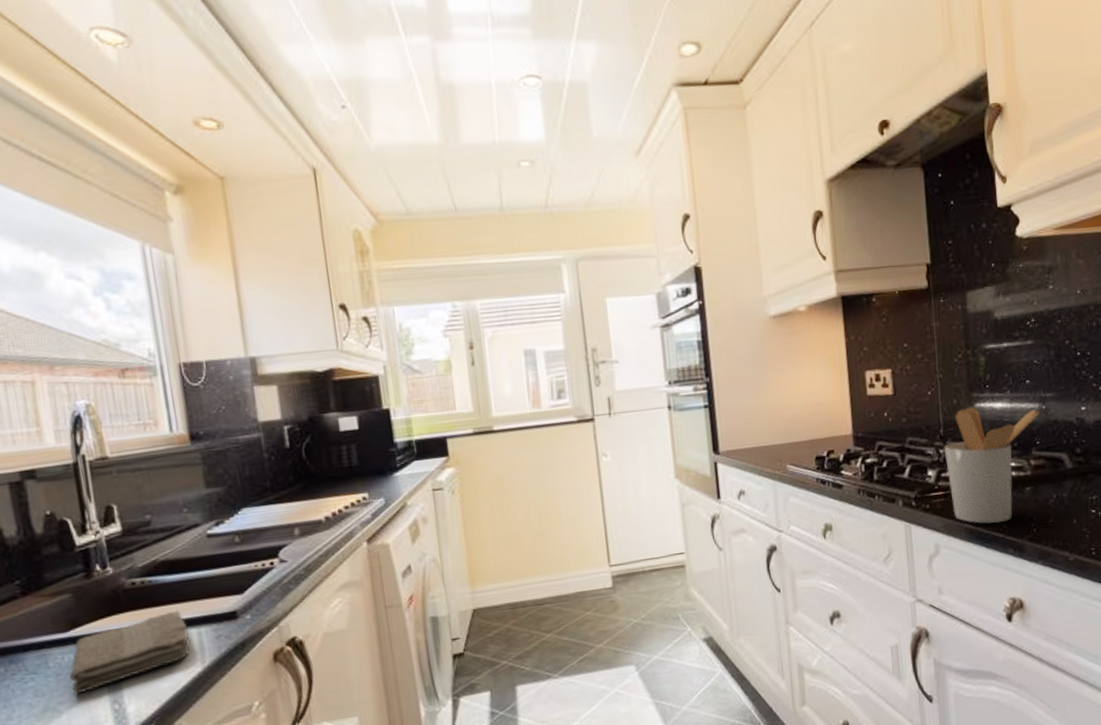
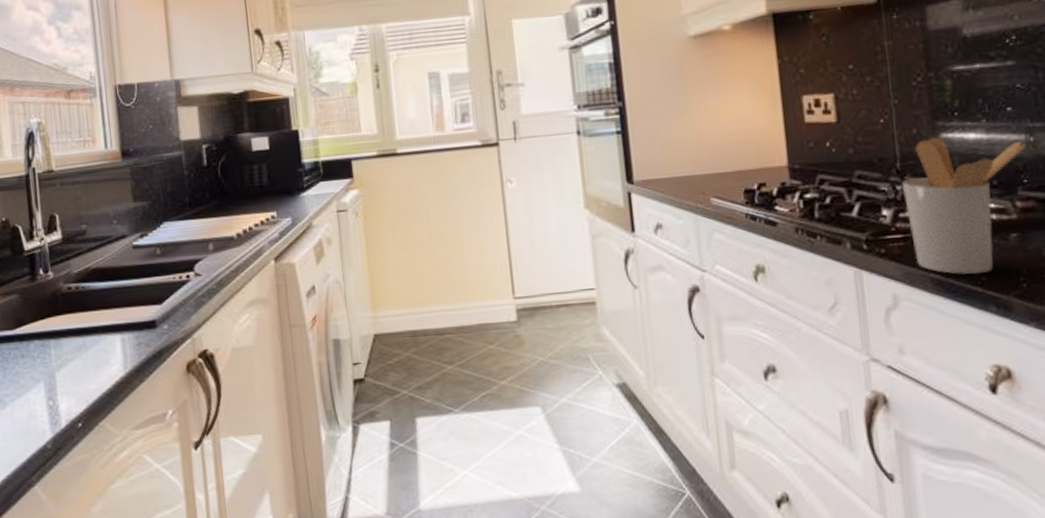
washcloth: present [69,610,191,693] -> none [14,316,115,387]

